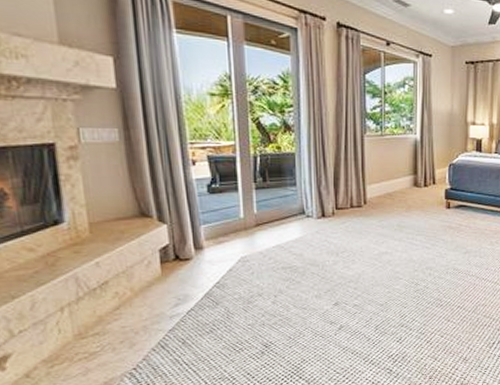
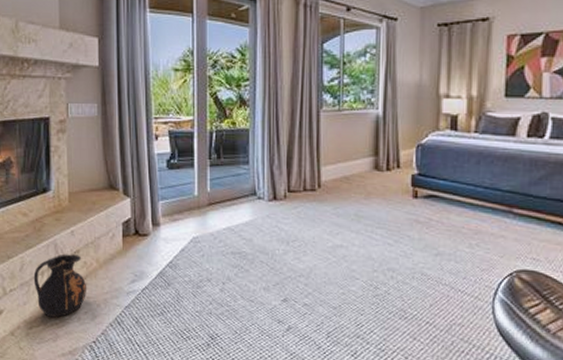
ceramic jug: none [49,286,121,353] -> present [33,254,86,318]

